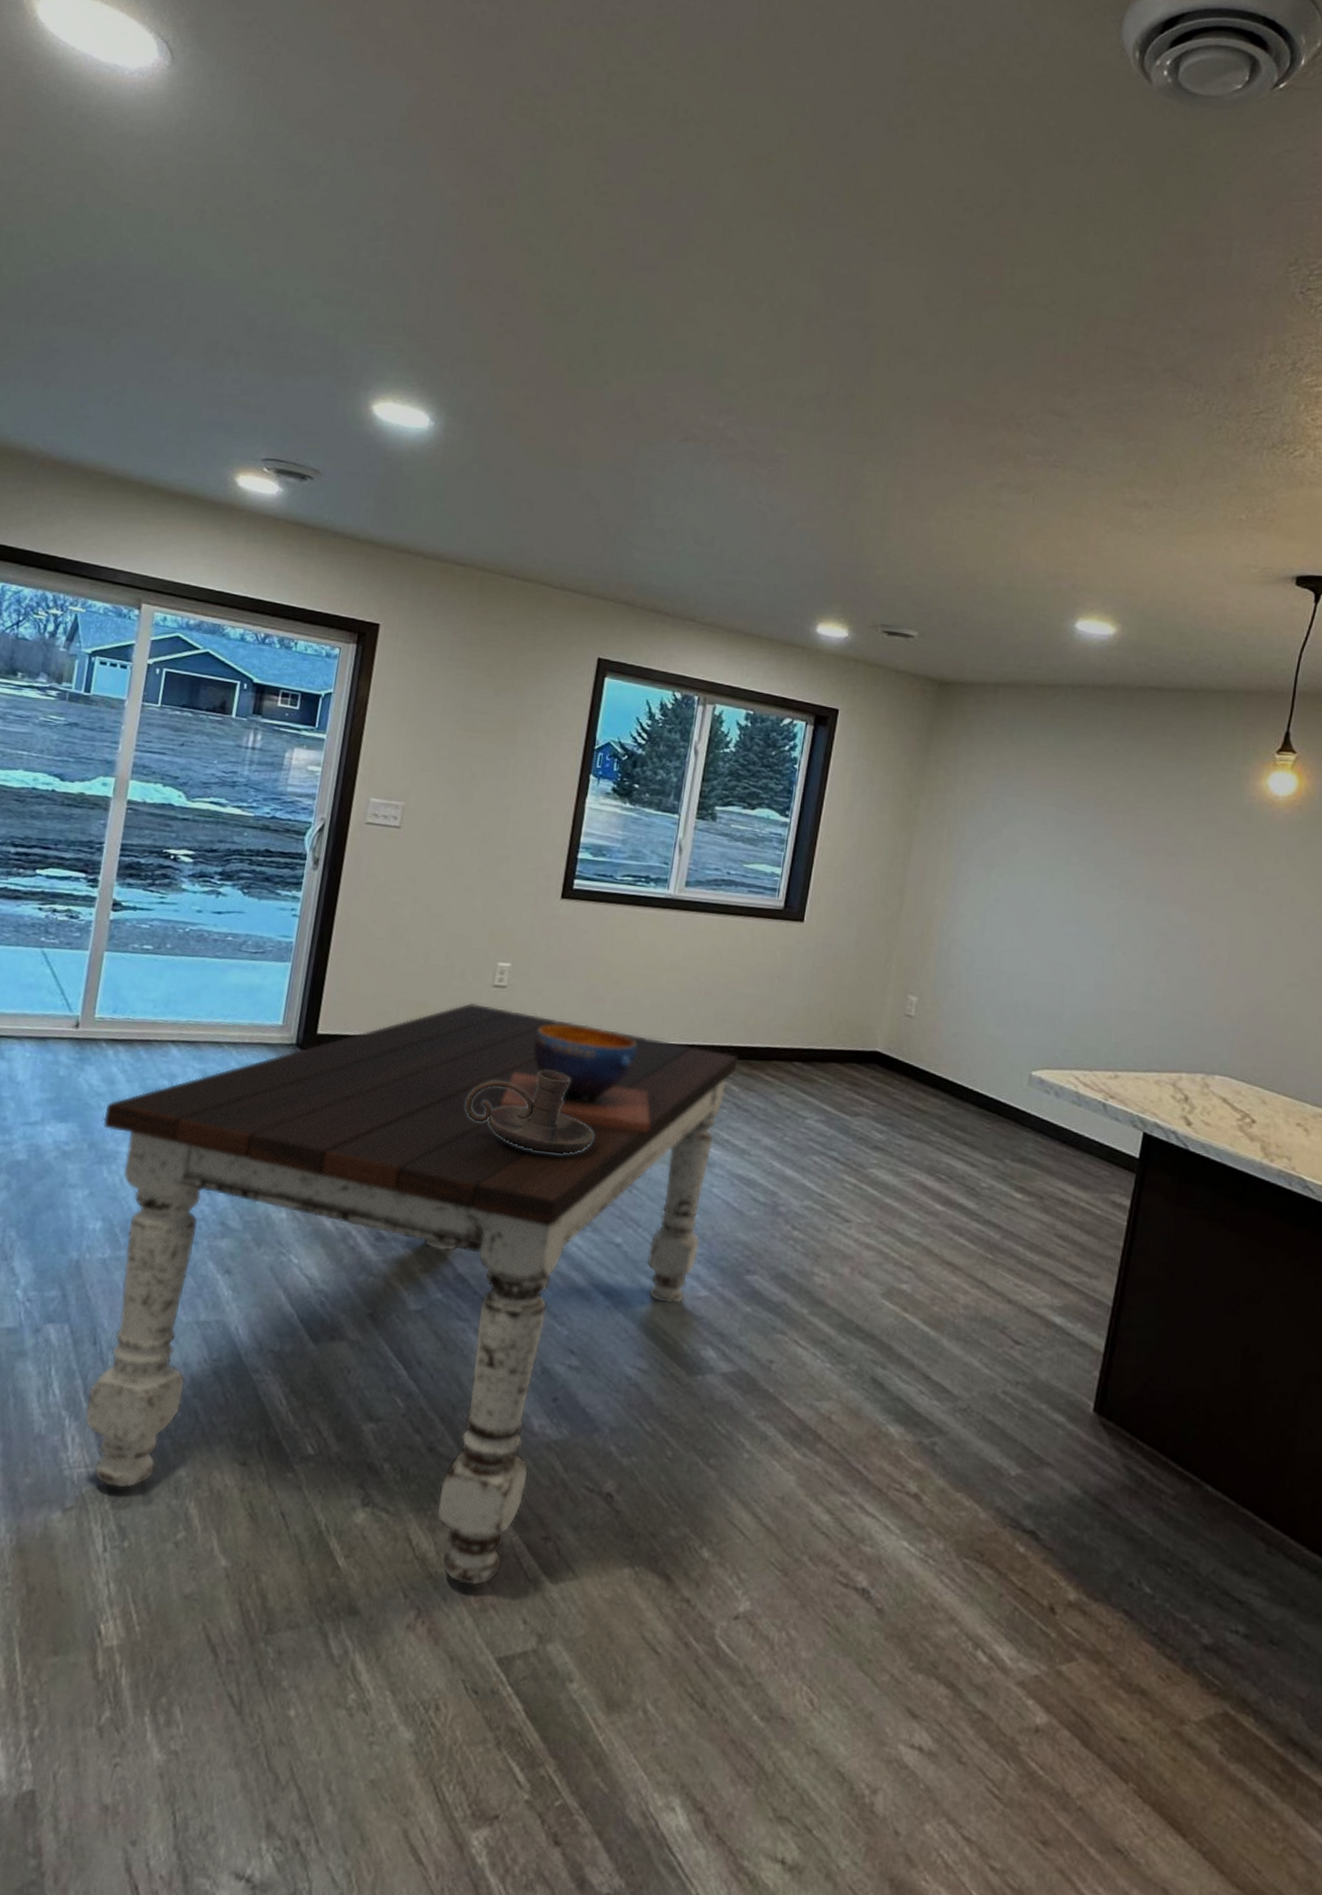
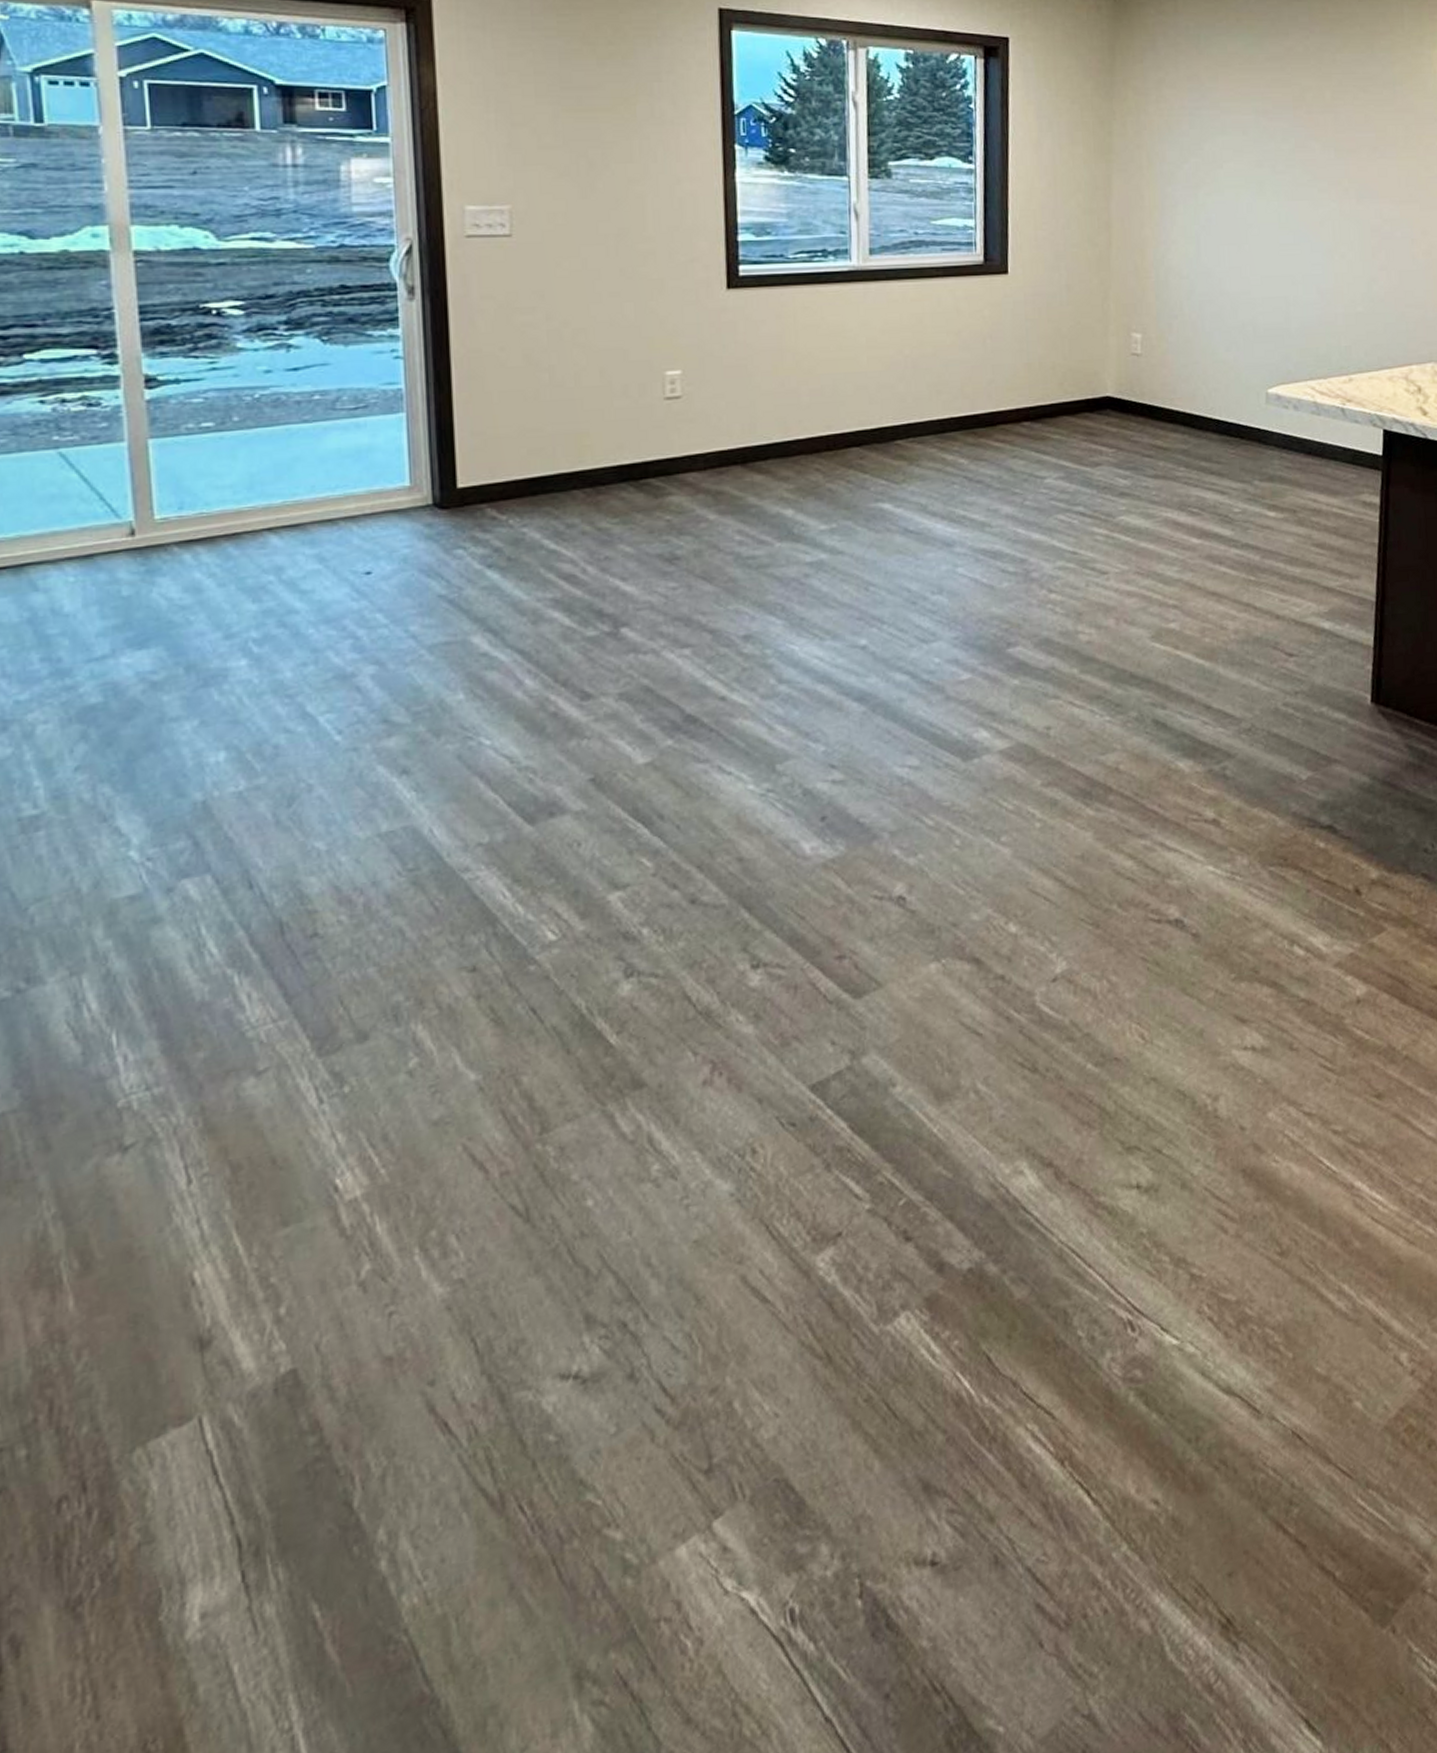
dining table: present [84,1002,739,1586] -> none [198,421,962,1036]
candle holder: present [465,1070,594,1154] -> none [659,479,815,568]
decorative bowl: present [501,1024,650,1132] -> none [700,425,876,530]

